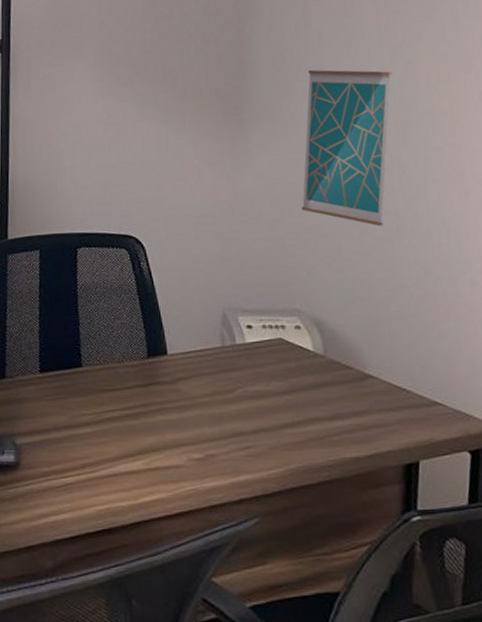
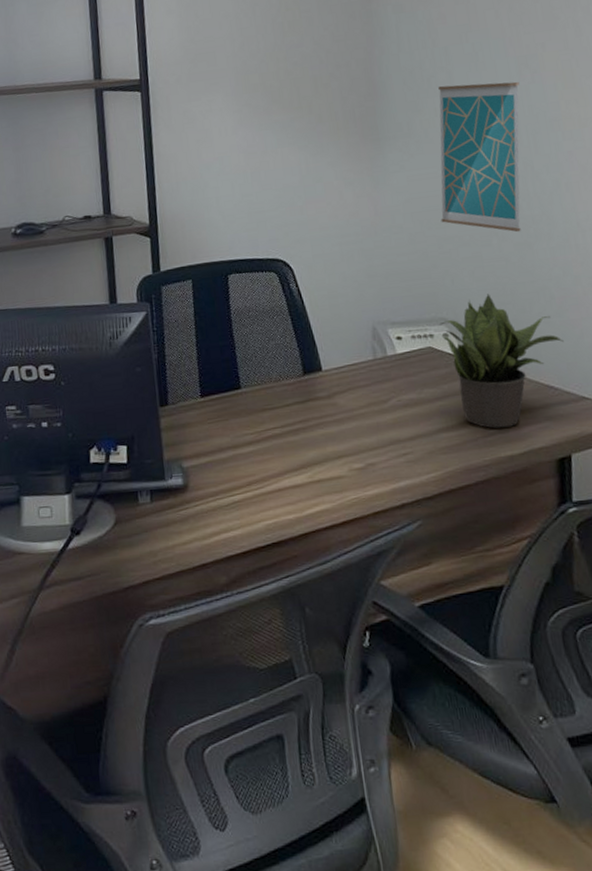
potted plant: none [292,288,420,428] -> present [440,294,564,429]

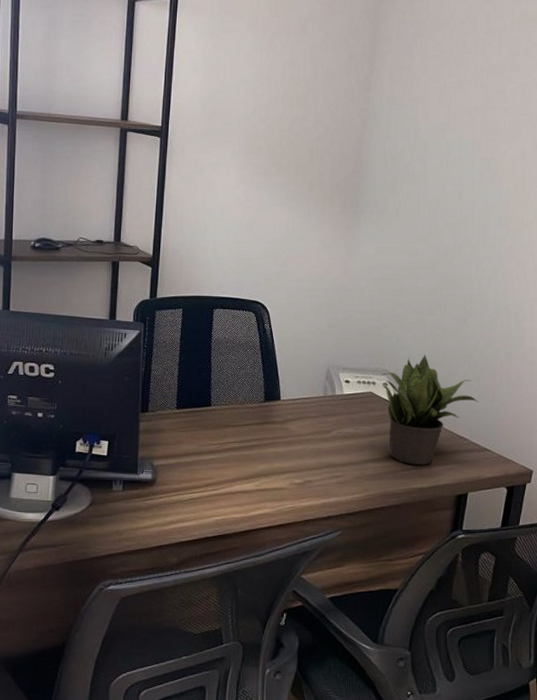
wall art: present [438,81,521,233] -> none [397,175,480,308]

